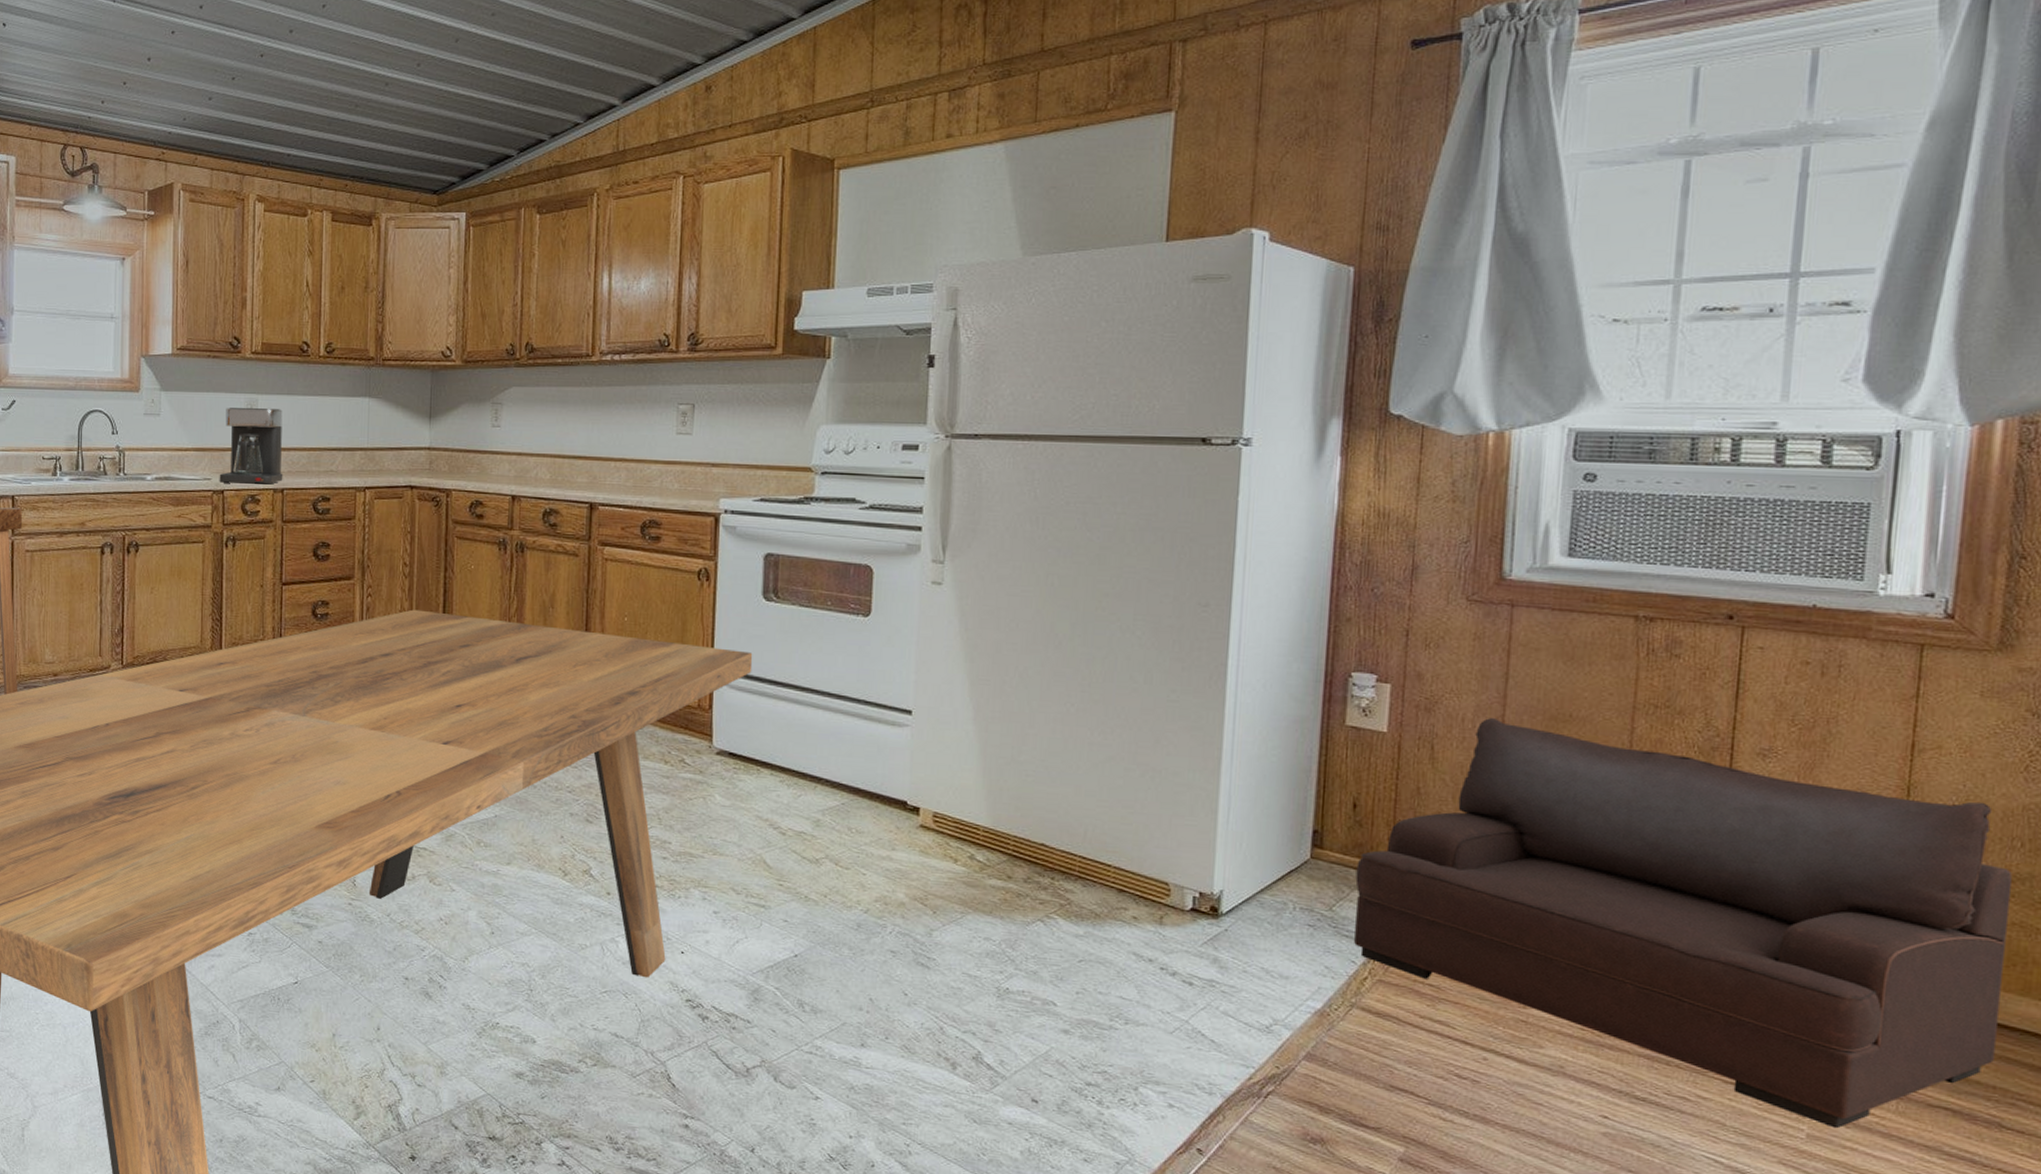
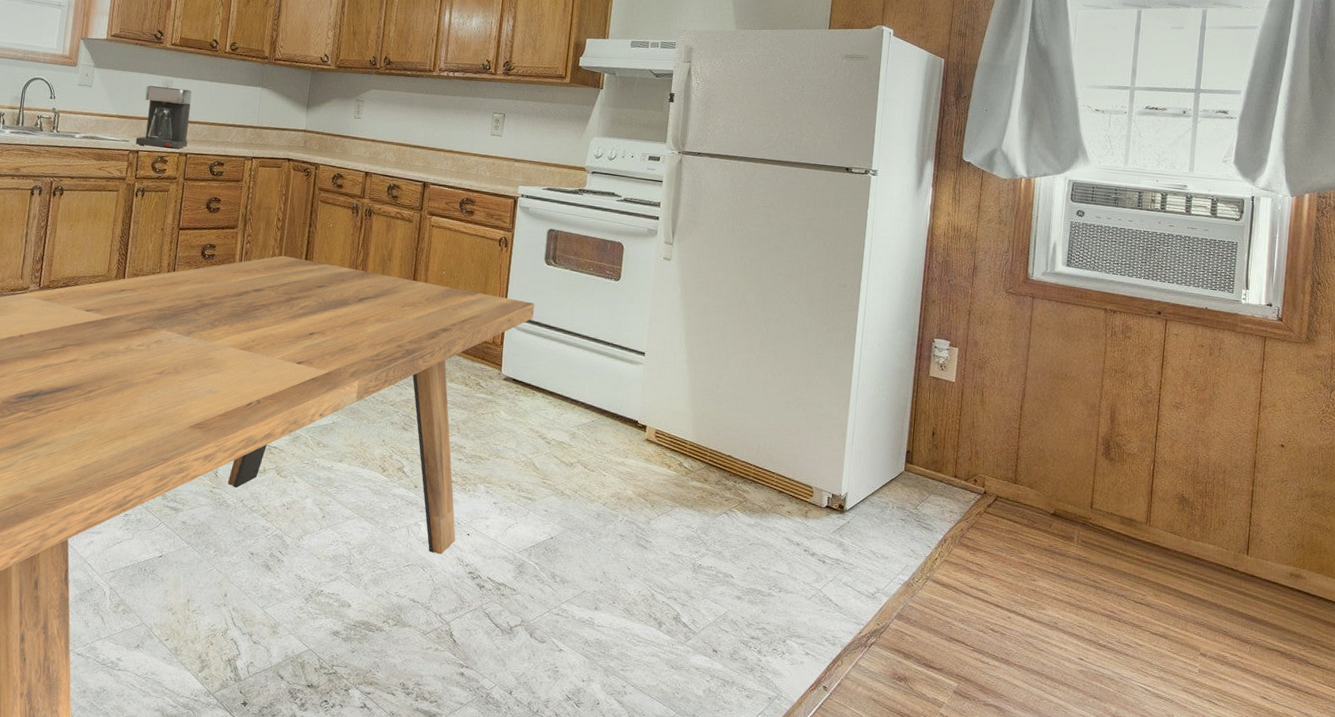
armchair: present [1354,718,2013,1129] -> none [930,375,1314,666]

